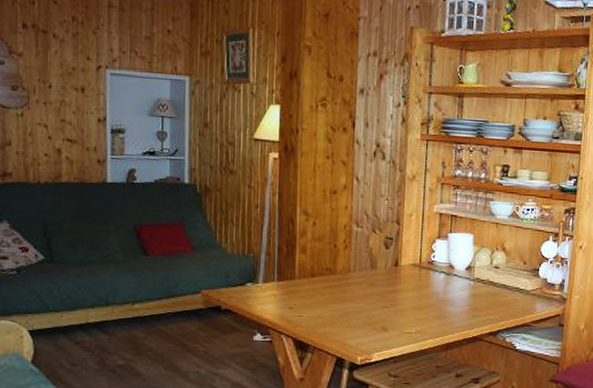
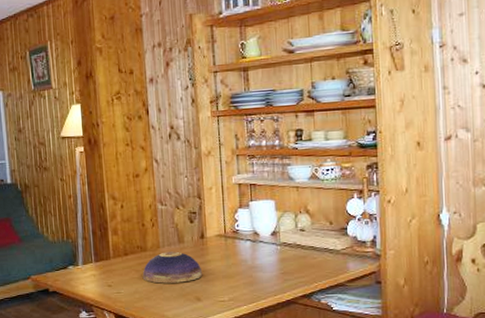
decorative bowl: none [328,276,393,311] -> present [142,251,203,284]

